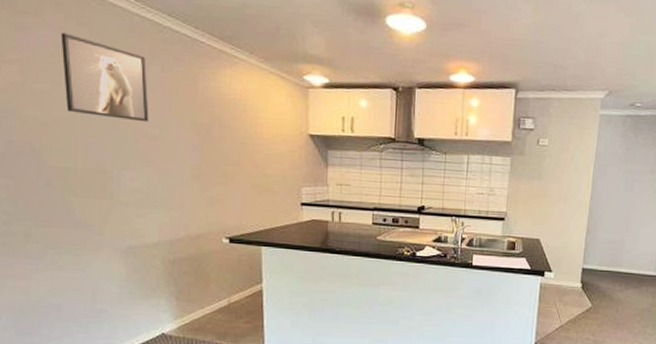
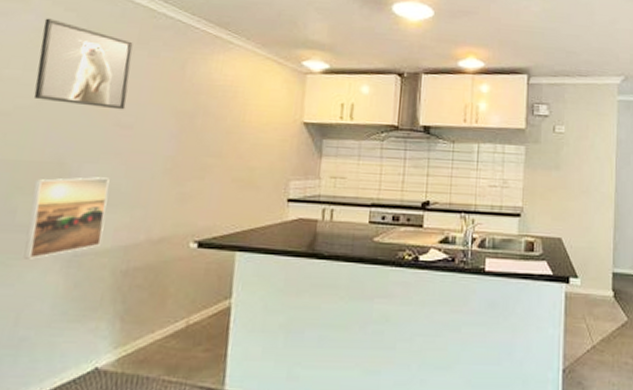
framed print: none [84,182,150,250] -> present [23,177,110,259]

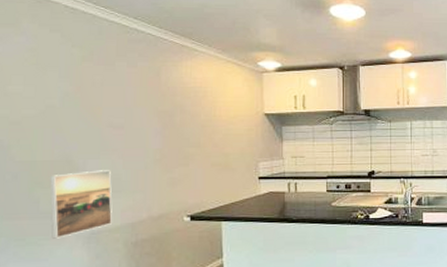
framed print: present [33,18,133,110] -> none [34,39,115,114]

